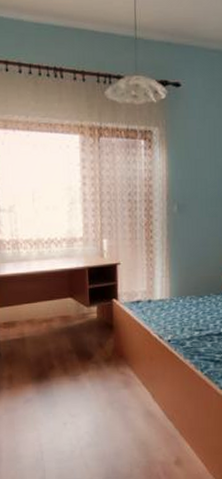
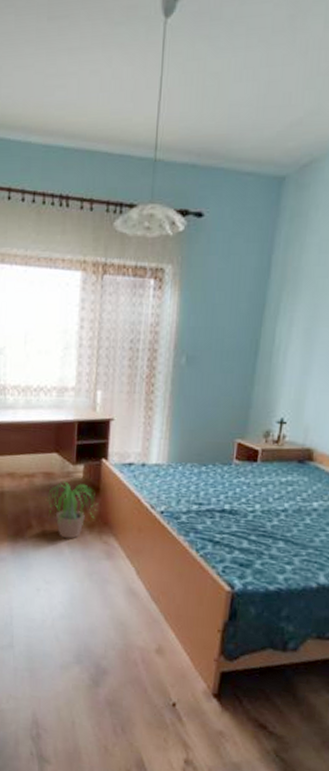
potted plant: none [66,322,113,374] -> present [46,481,99,539]

